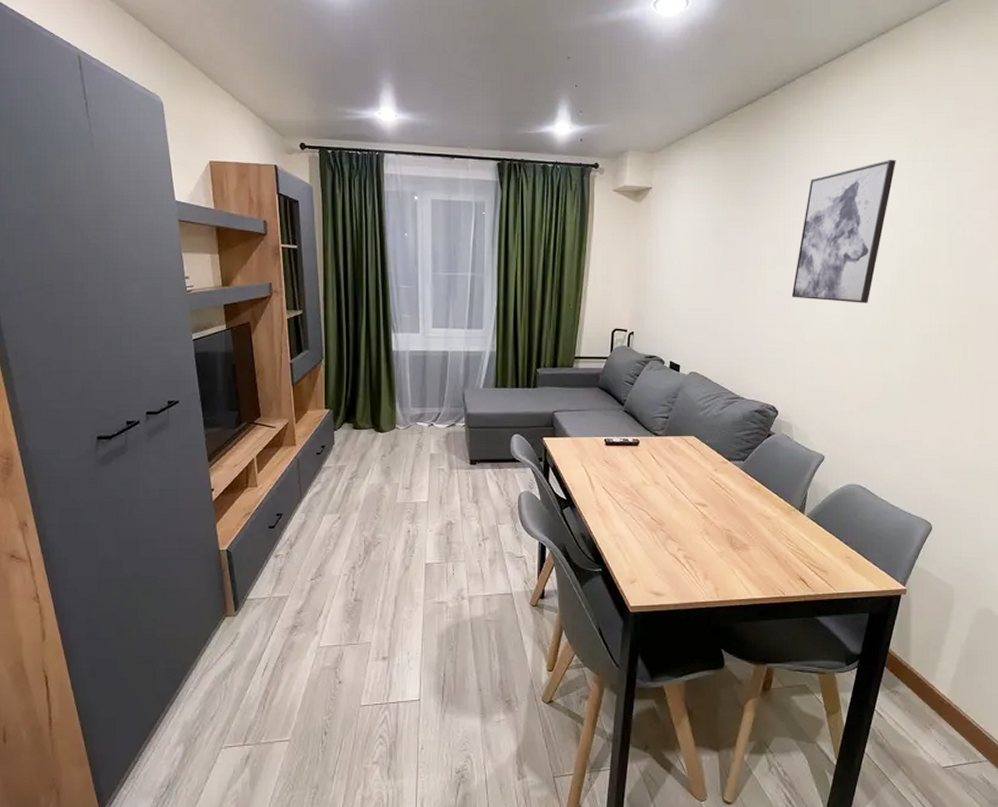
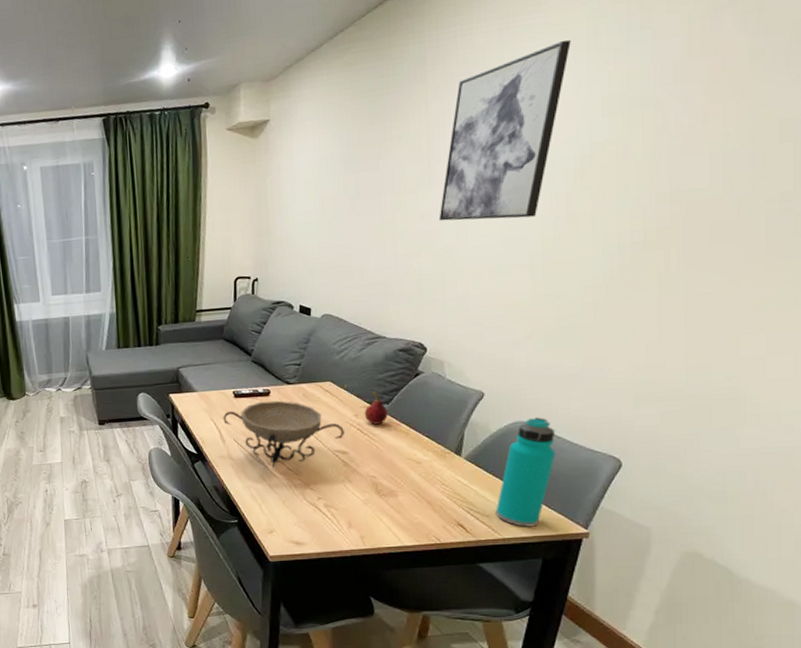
decorative bowl: none [594,451,706,517] -> present [223,400,346,467]
fruit: none [723,448,743,480] -> present [364,391,388,425]
water bottle: none [831,481,881,583] -> present [495,417,556,527]

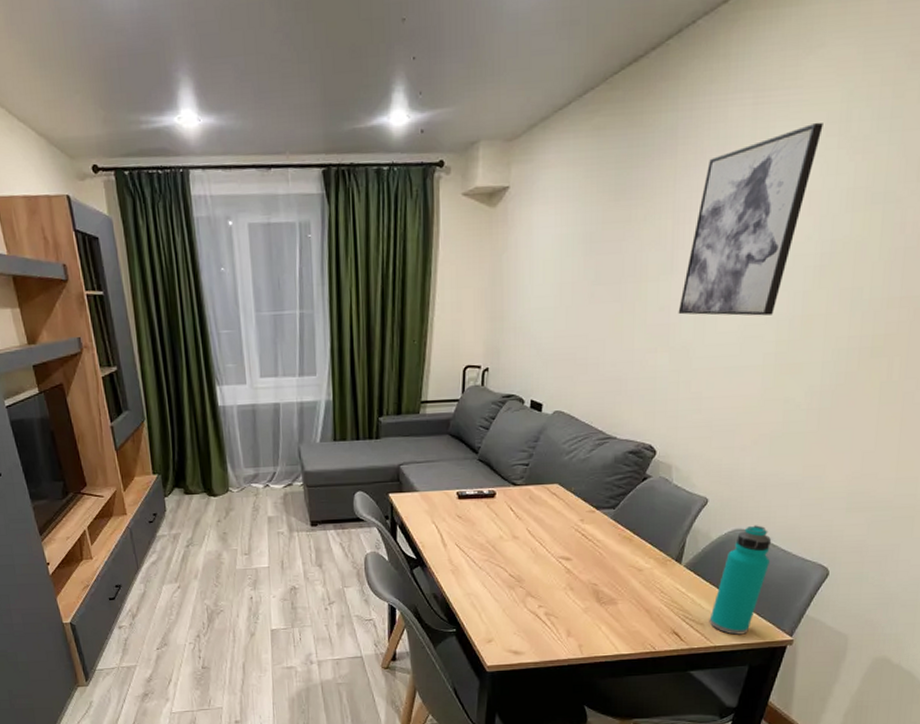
decorative bowl: present [223,400,346,467] -> none [445,502,570,574]
fruit: present [364,391,388,425] -> none [590,495,613,530]

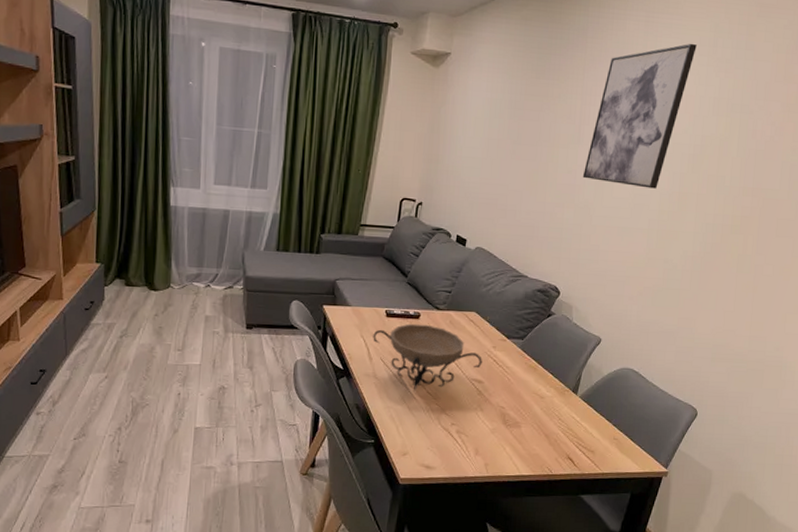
decorative bowl: none [445,502,570,574] -> present [373,323,483,390]
water bottle: present [709,525,772,635] -> none [598,365,652,464]

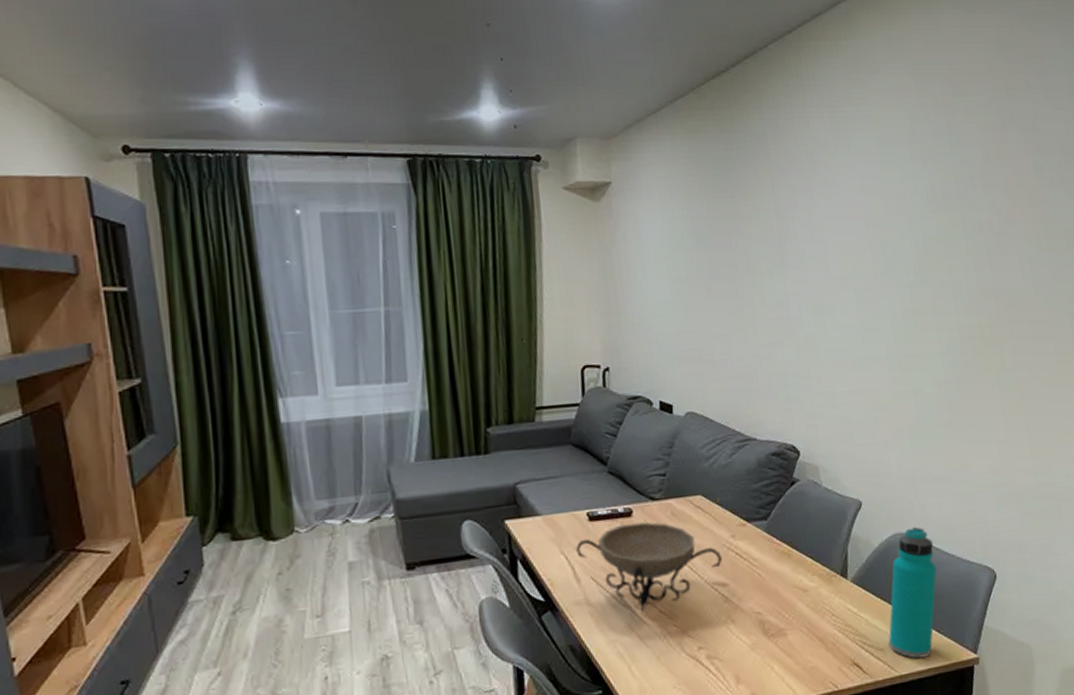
wall art: present [582,43,697,189] -> none [796,135,894,309]
water bottle: none [598,365,652,464] -> present [888,527,937,659]

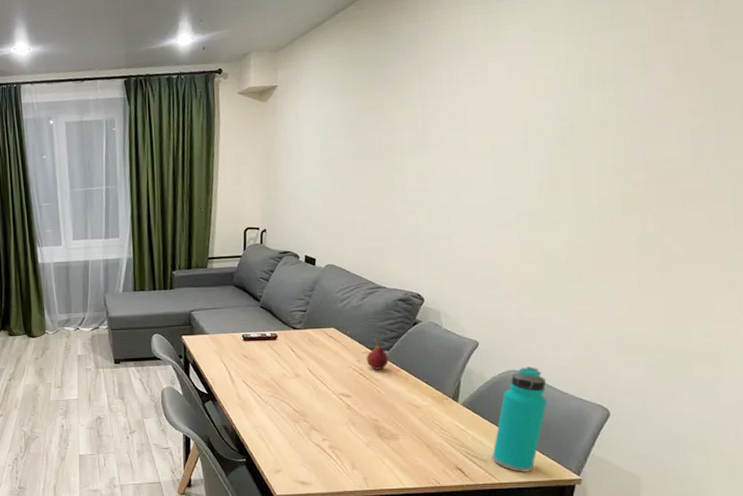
decorative bowl: present [576,521,723,612] -> none [233,344,349,409]
fruit: none [741,505,768,547] -> present [366,338,389,370]

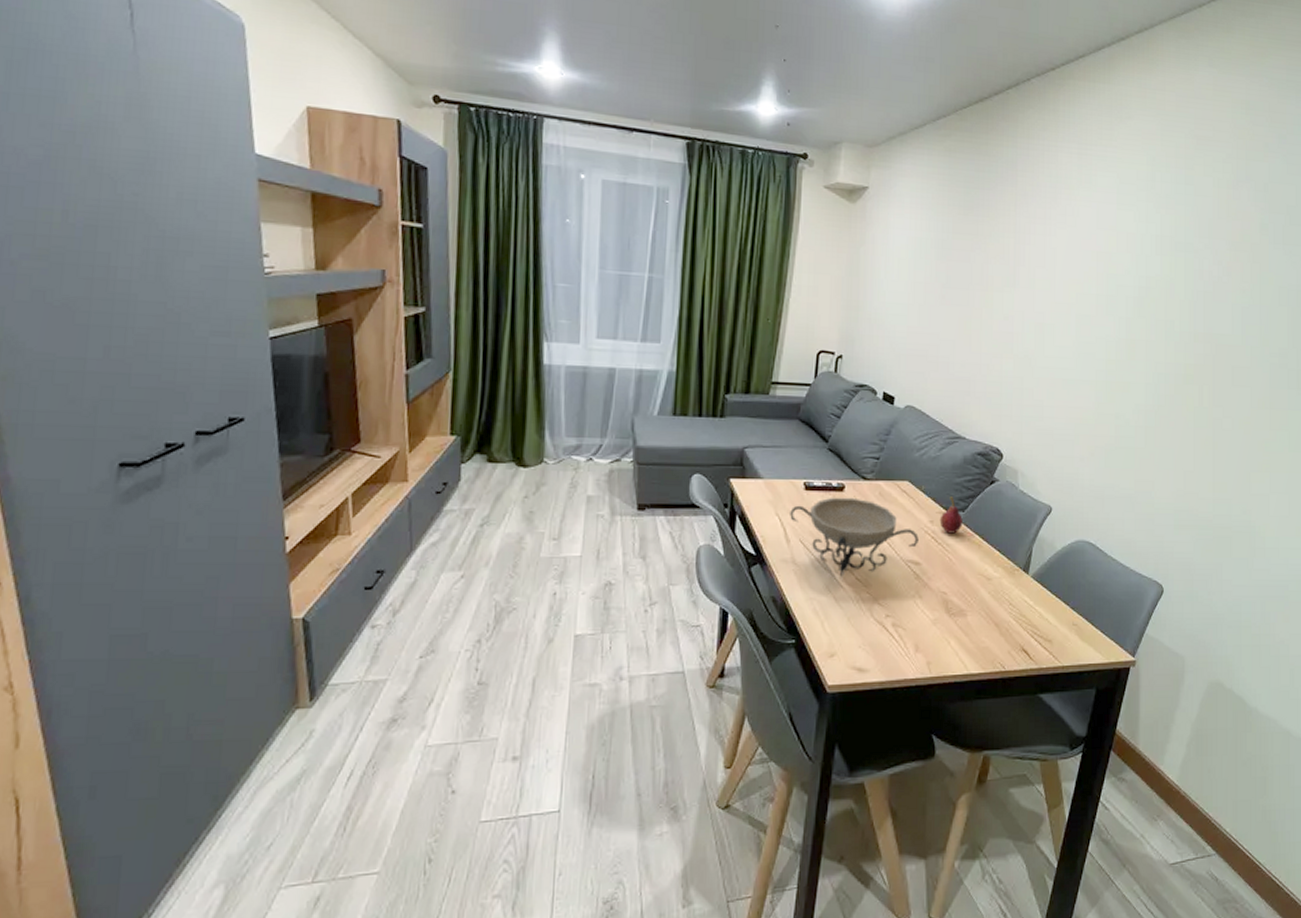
decorative bowl: none [233,344,349,409] -> present [790,497,920,577]
water bottle: present [492,366,548,472] -> none [1056,537,1111,654]

